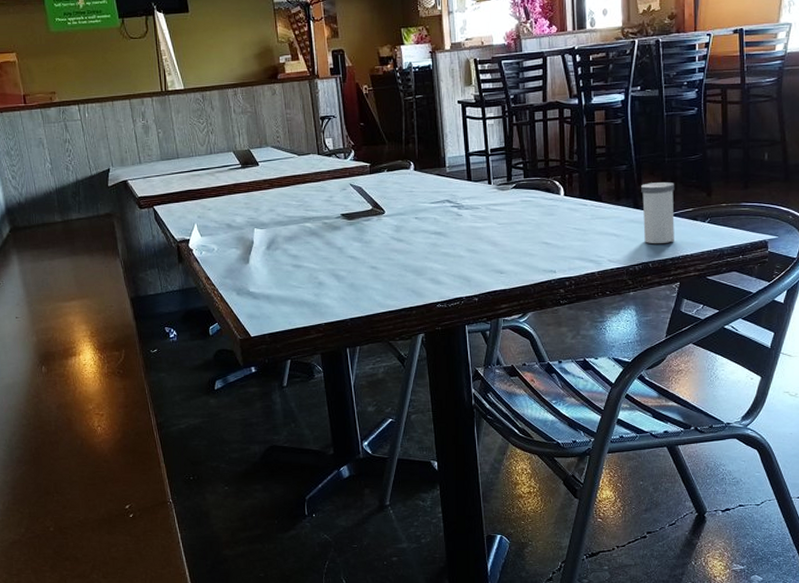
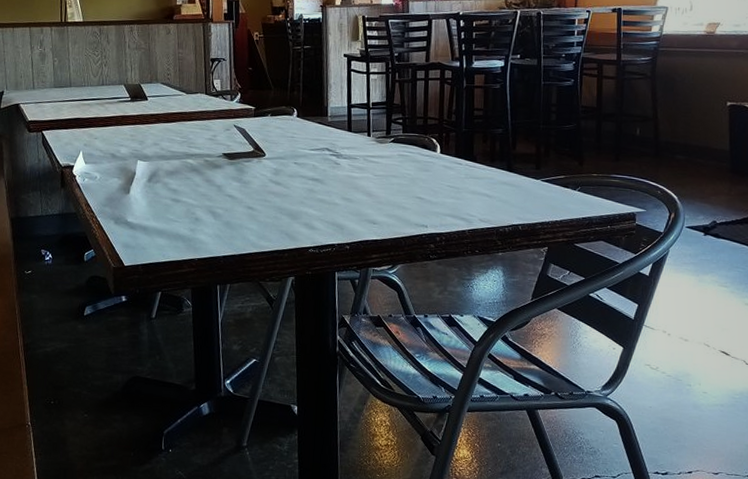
salt shaker: present [641,182,675,244] -> none [515,147,548,208]

